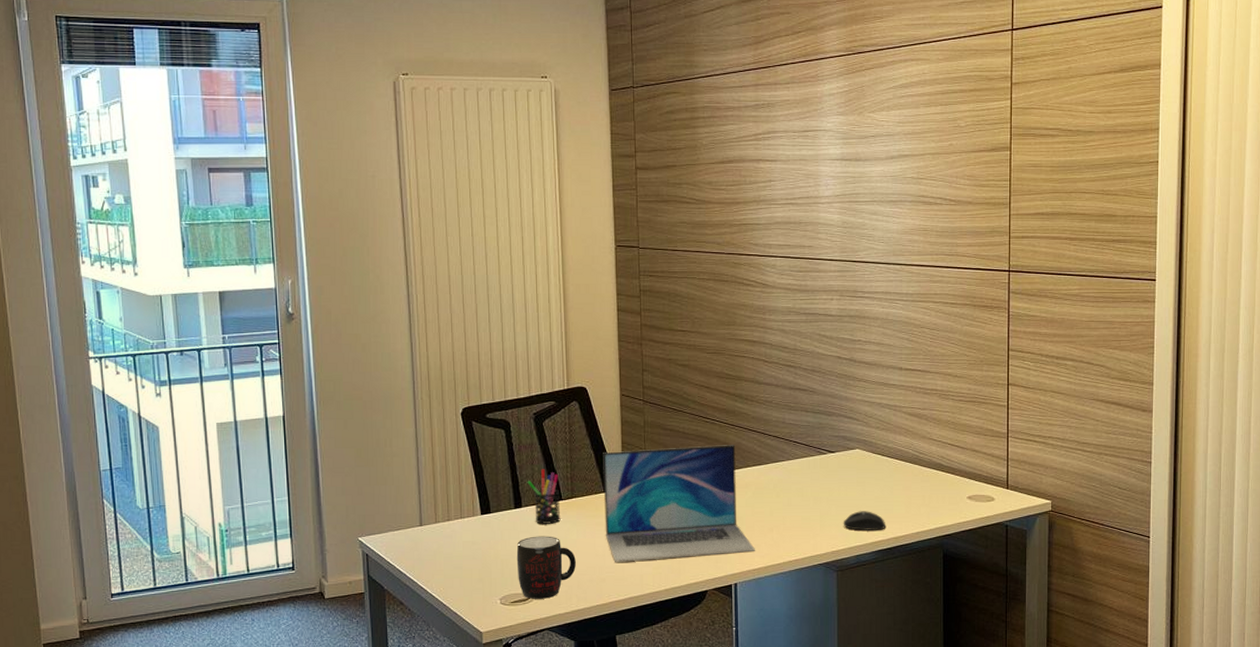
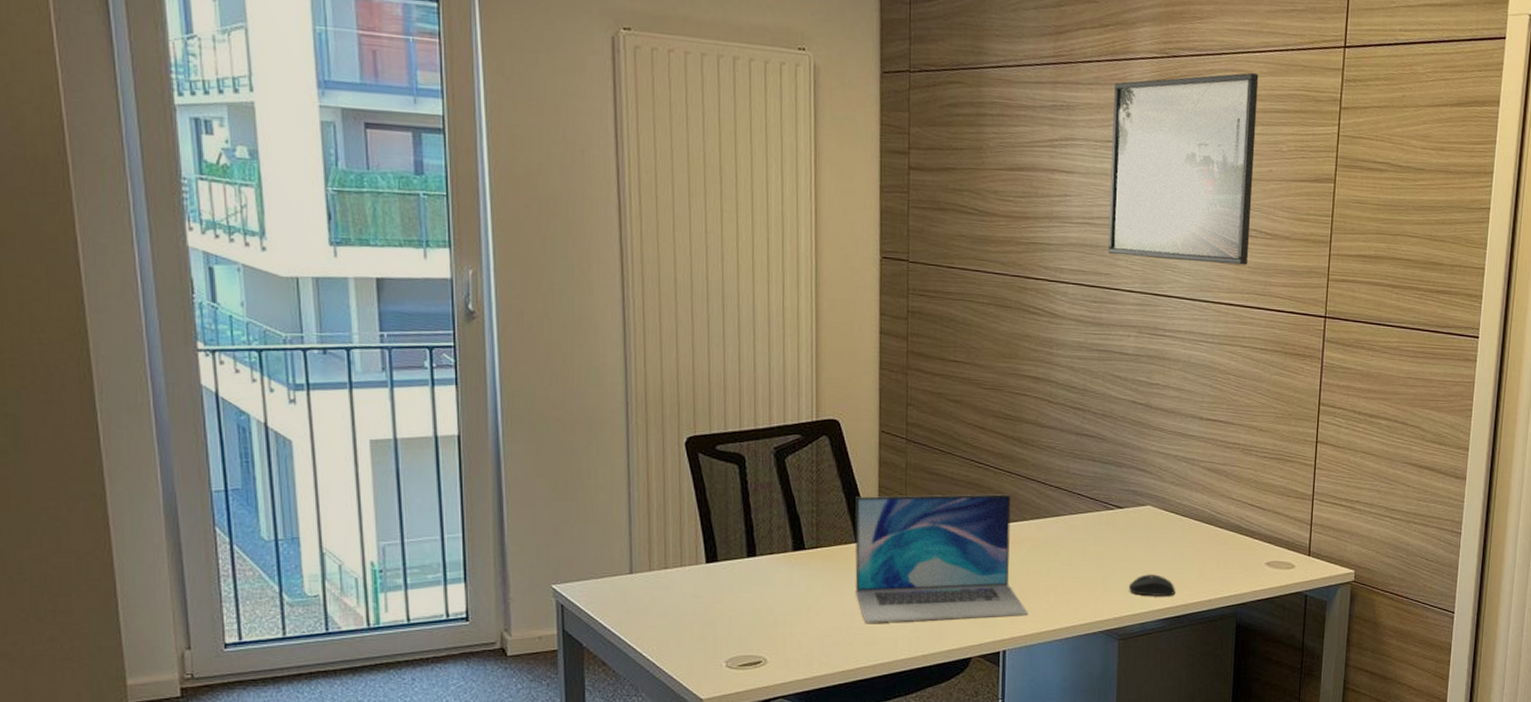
mug: present [516,536,576,599] -> none [747,590,819,662]
pen holder: present [527,469,561,524] -> none [763,513,803,577]
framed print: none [808,60,936,230] -> present [1107,72,1259,265]

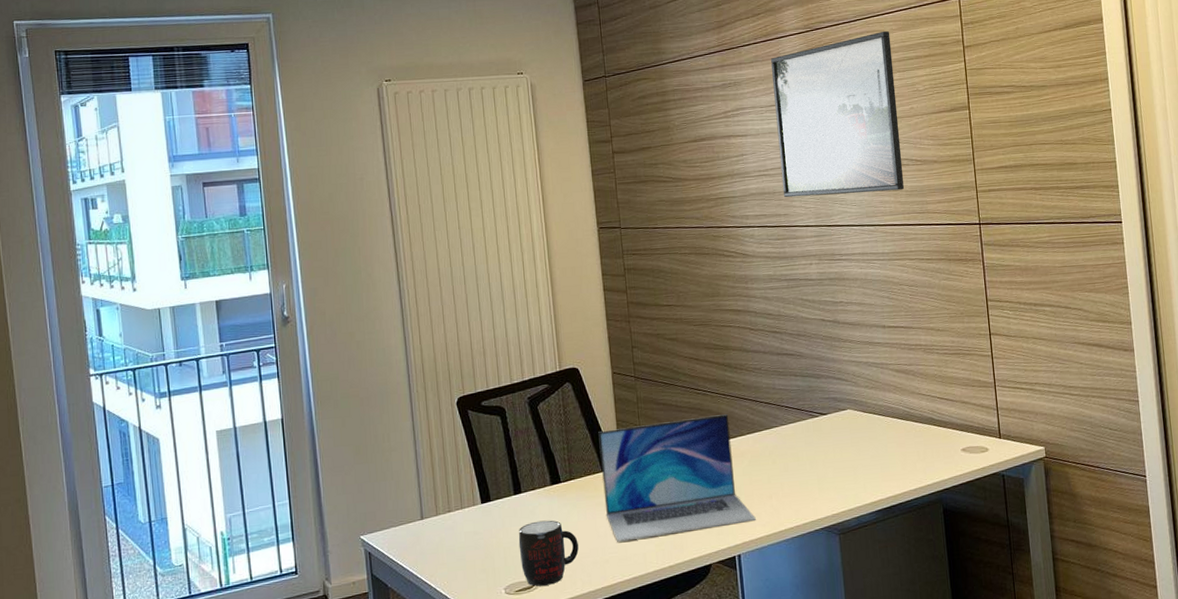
mug: none [747,590,819,662] -> present [518,520,579,586]
mouse: present [1128,574,1176,596] -> none [840,471,884,492]

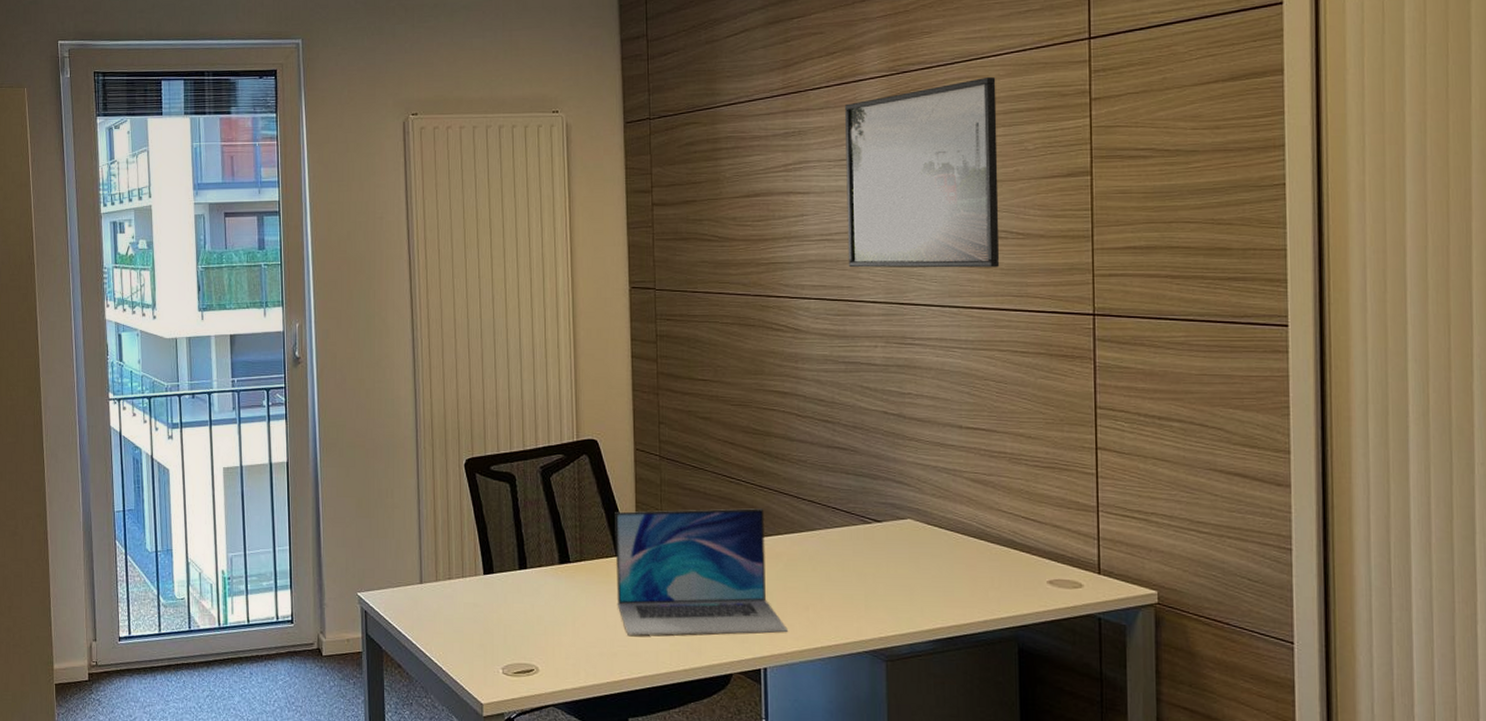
mug: present [518,520,579,586] -> none [520,601,584,671]

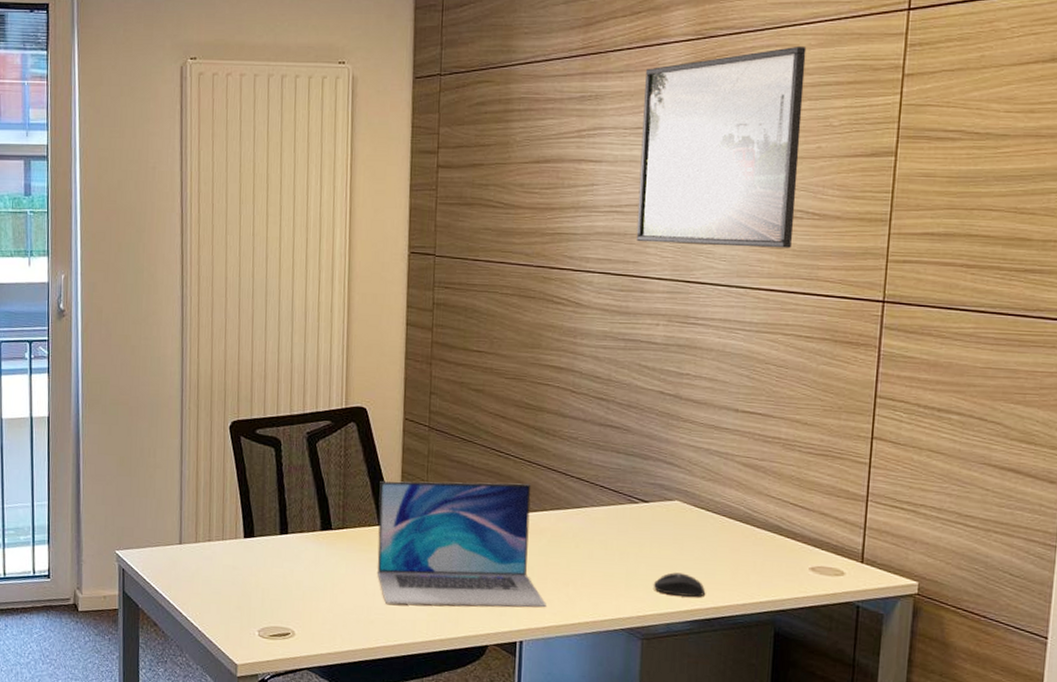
mouse: none [892,592,946,616] -> present [653,572,706,597]

